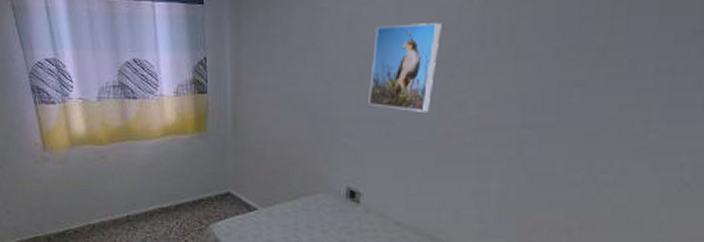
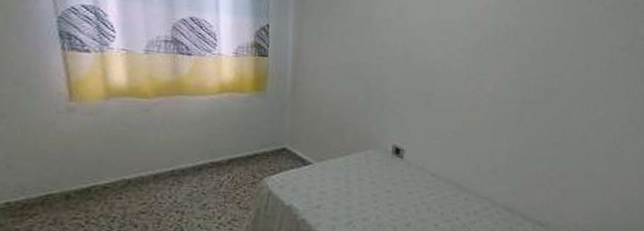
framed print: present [368,23,442,112] -> none [412,17,469,87]

